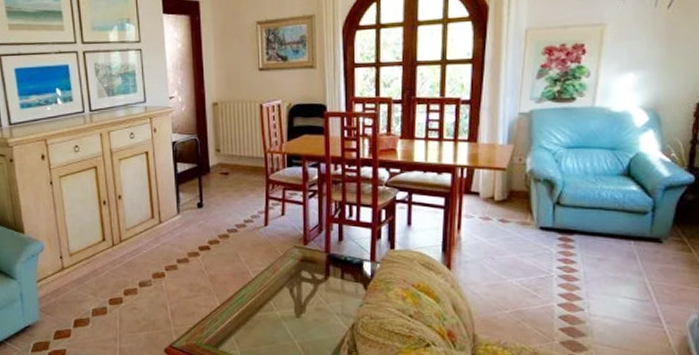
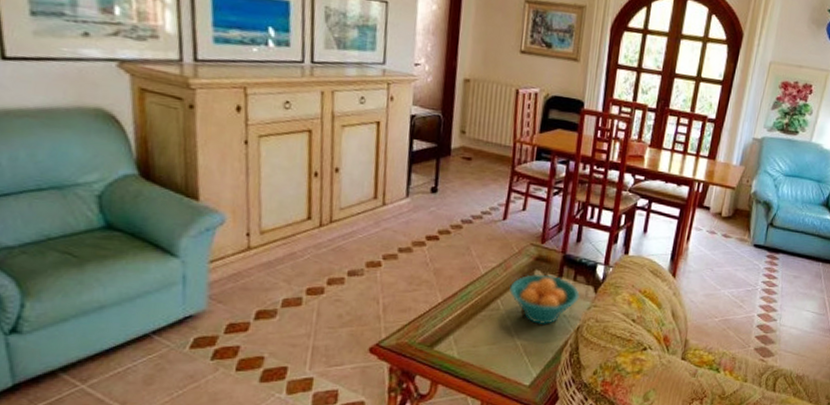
fruit bowl: none [280,275,350,324] -> present [509,274,580,326]

